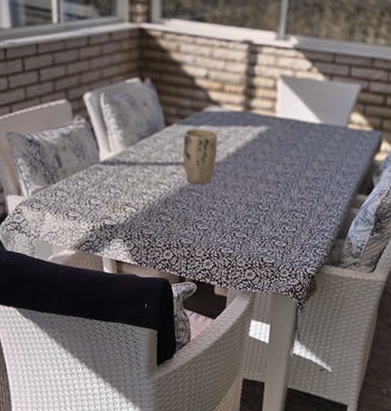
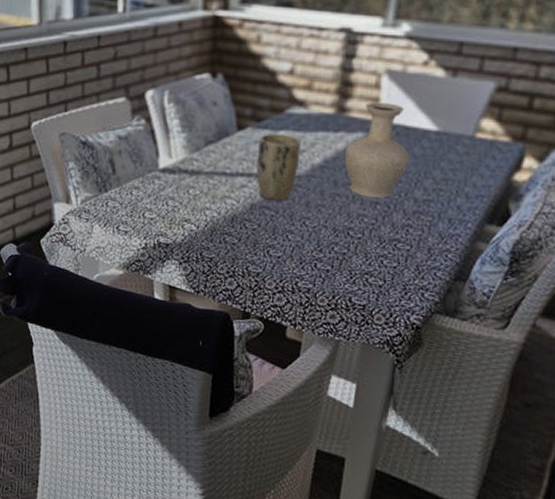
vase: none [252,101,301,178] -> present [344,102,410,198]

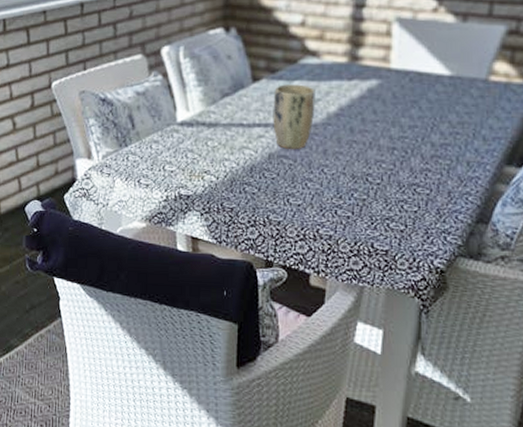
vase: present [344,102,410,198] -> none [359,49,424,144]

